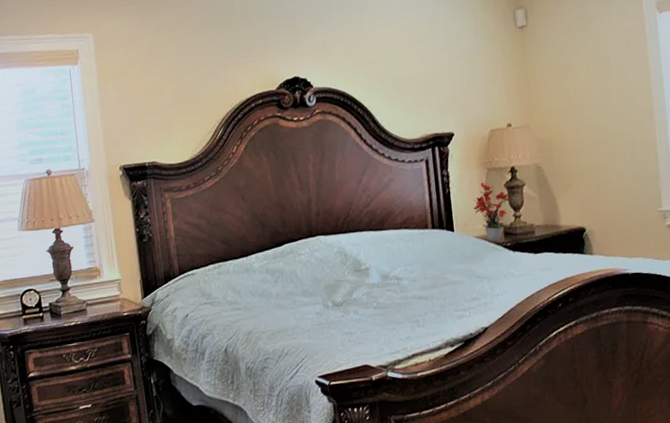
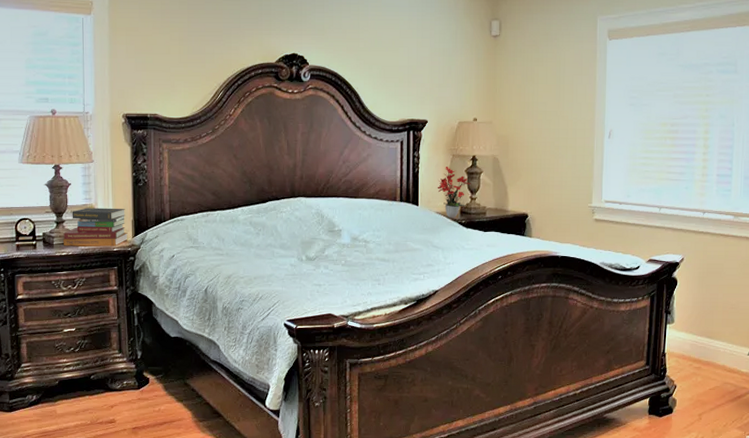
books: none [70,268,137,316] -> present [63,207,128,247]

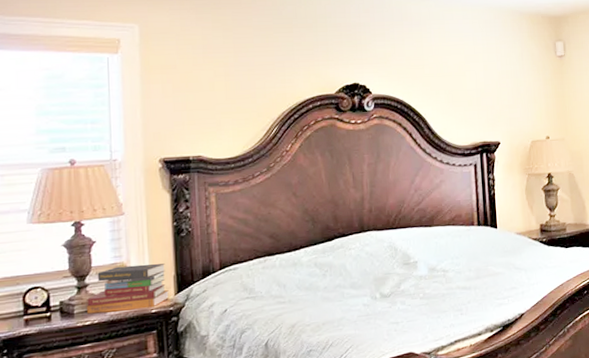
potted flower: present [437,167,472,219] -> none [515,186,550,238]

